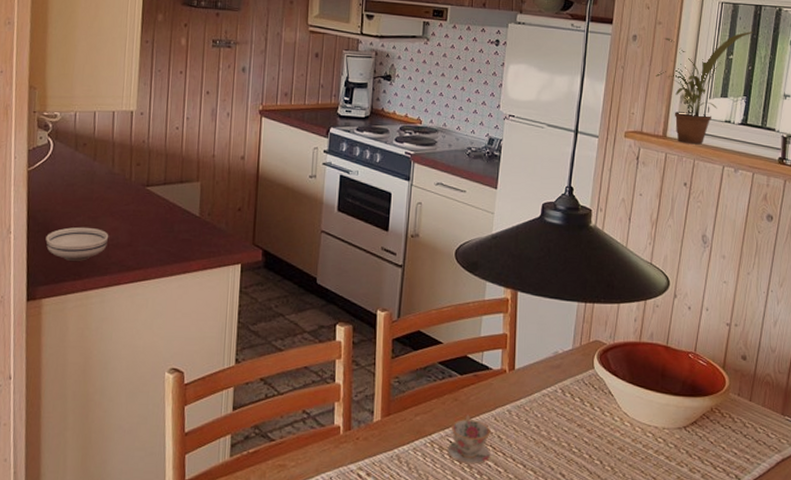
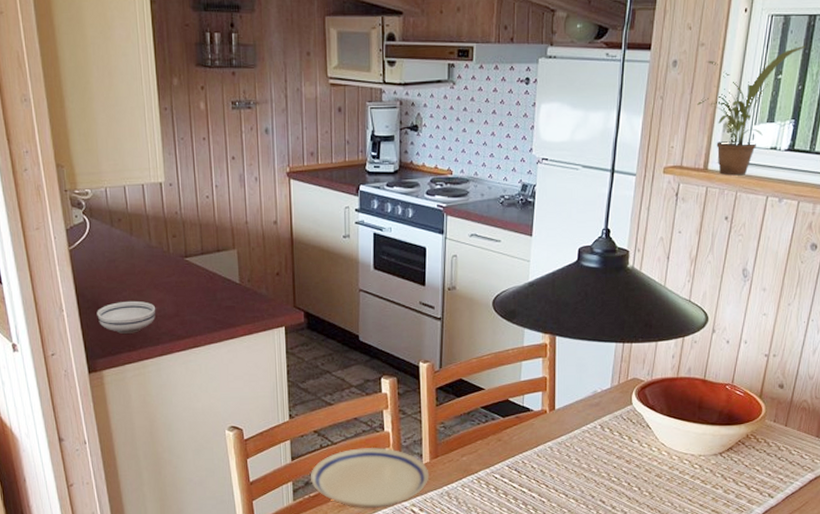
plate: none [250,399,380,471] -> present [310,447,429,509]
teacup: present [447,414,491,465] -> none [493,453,534,497]

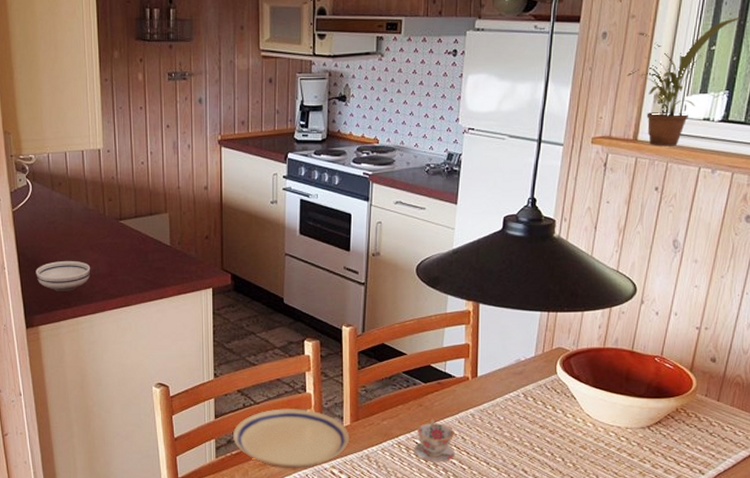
teacup: none [493,453,534,497] -> present [414,418,455,463]

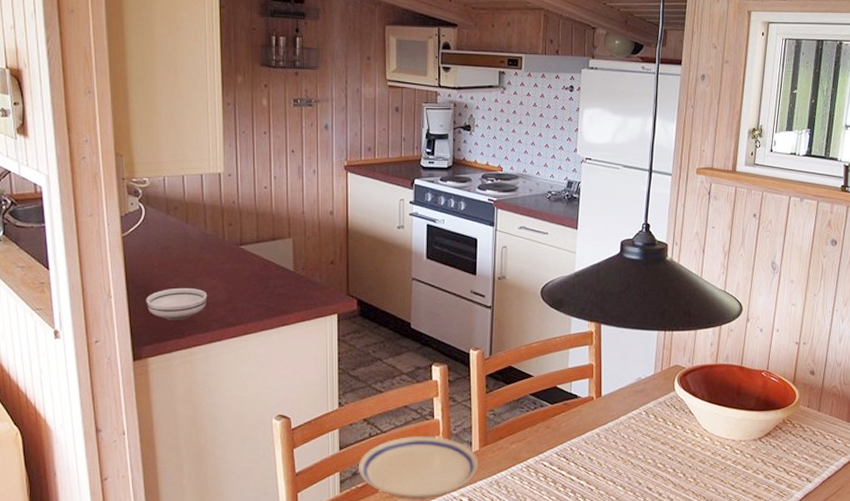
teacup: present [414,418,455,463] -> none [542,440,582,485]
potted plant: present [627,17,741,147] -> none [724,66,816,177]

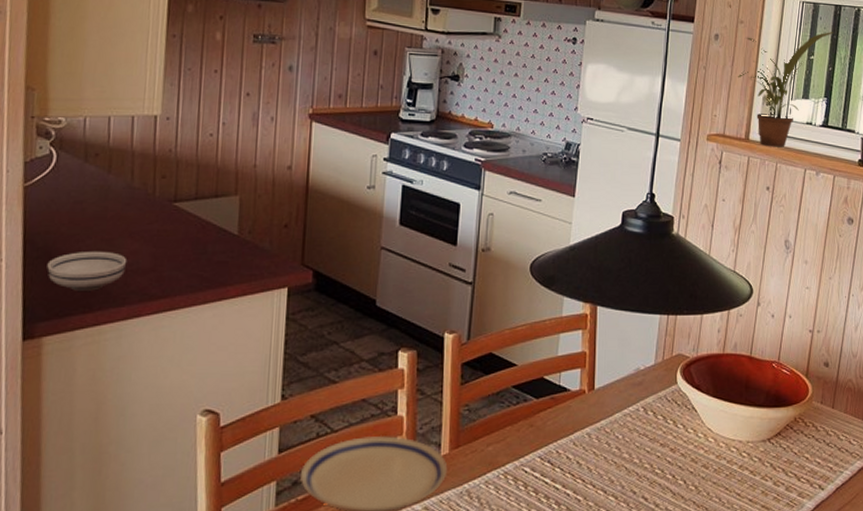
potted plant: none [724,66,816,177] -> present [738,32,834,148]

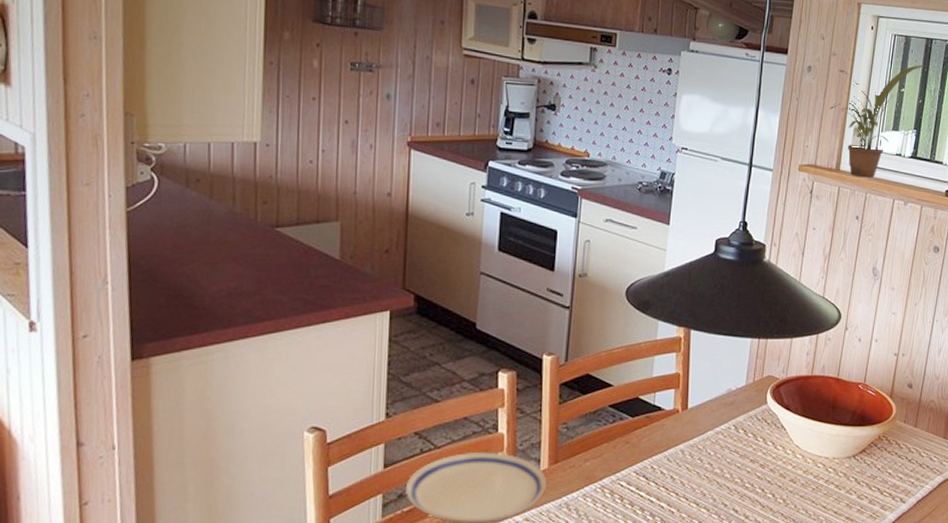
bowl: present [47,250,128,291] -> none [152,274,232,313]

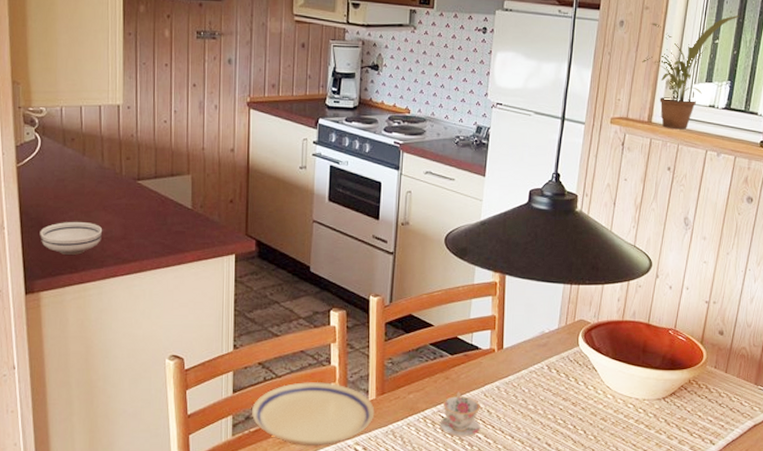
bowl: none [152,274,232,313] -> present [40,221,103,255]
teacup: none [619,457,663,507] -> present [439,391,481,437]

